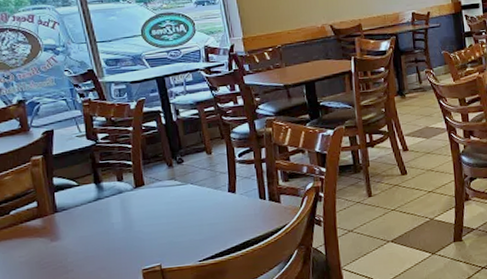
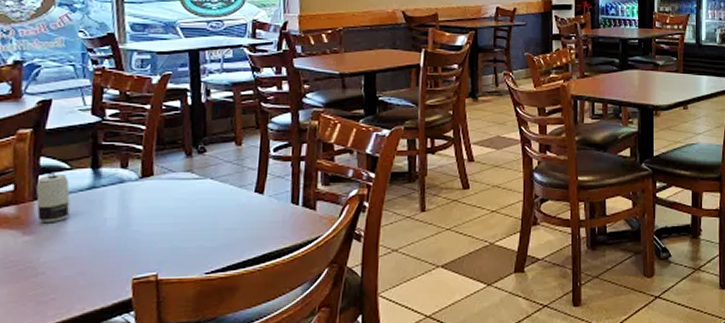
beverage can: none [54,190,84,231] -> present [35,173,71,223]

